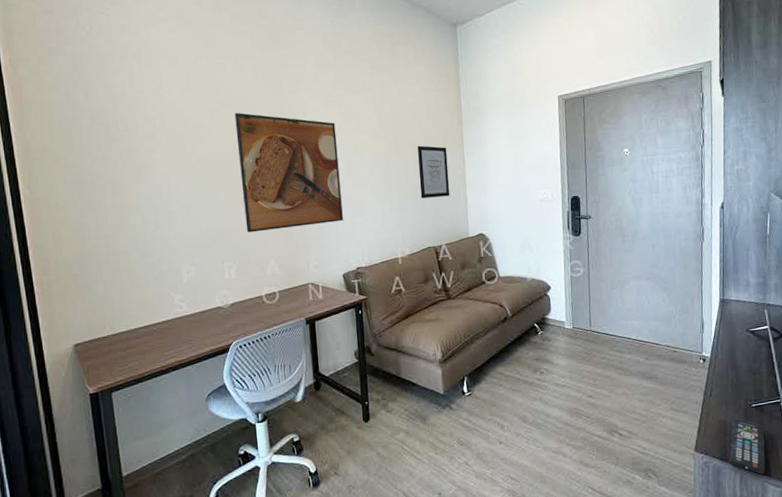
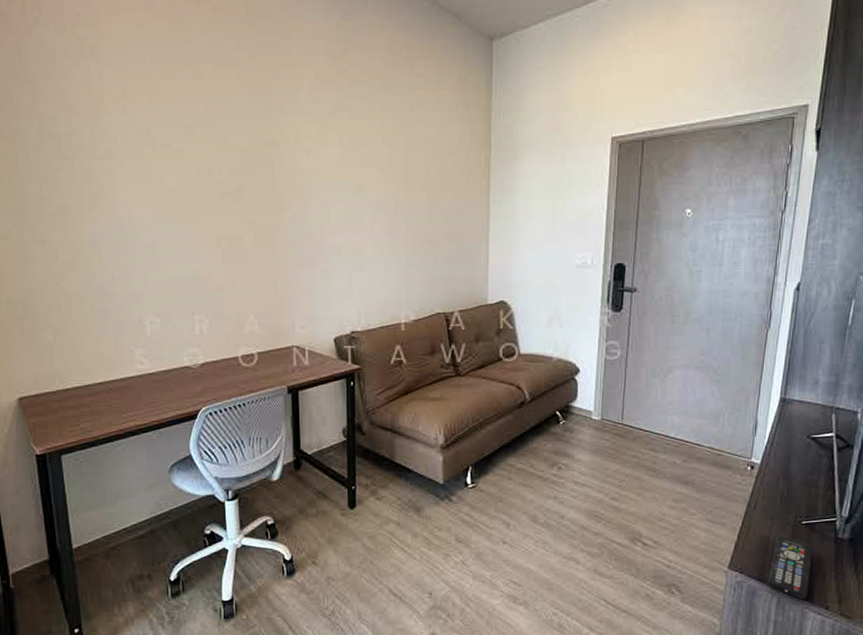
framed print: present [235,113,343,233] -> none [213,134,338,282]
wall art: present [417,145,450,199] -> none [432,188,469,254]

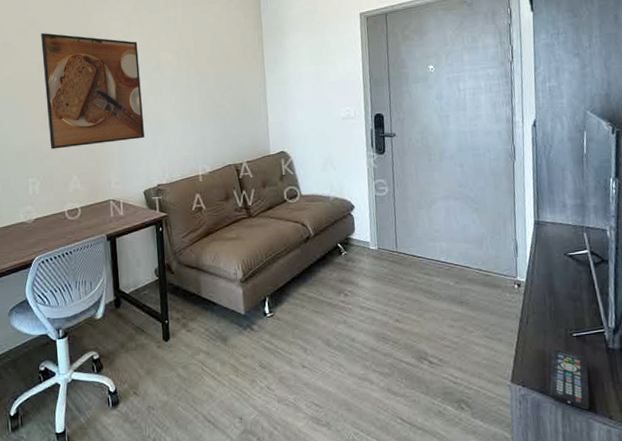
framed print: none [213,134,338,282] -> present [41,33,144,149]

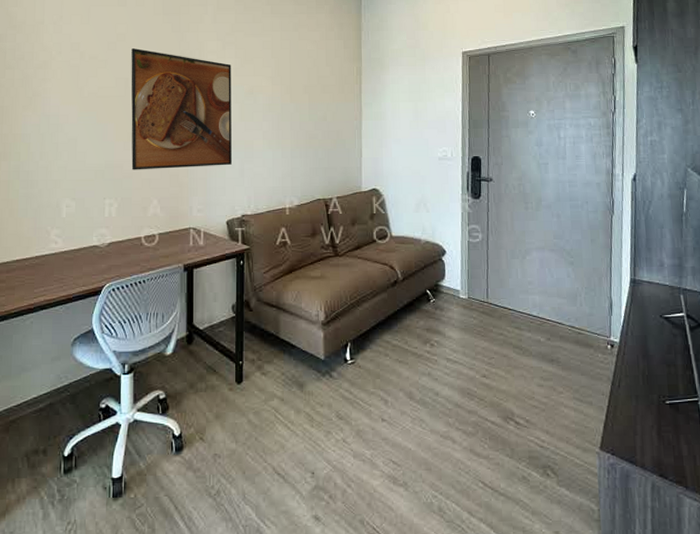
remote control: present [549,347,590,410] -> none [640,414,681,484]

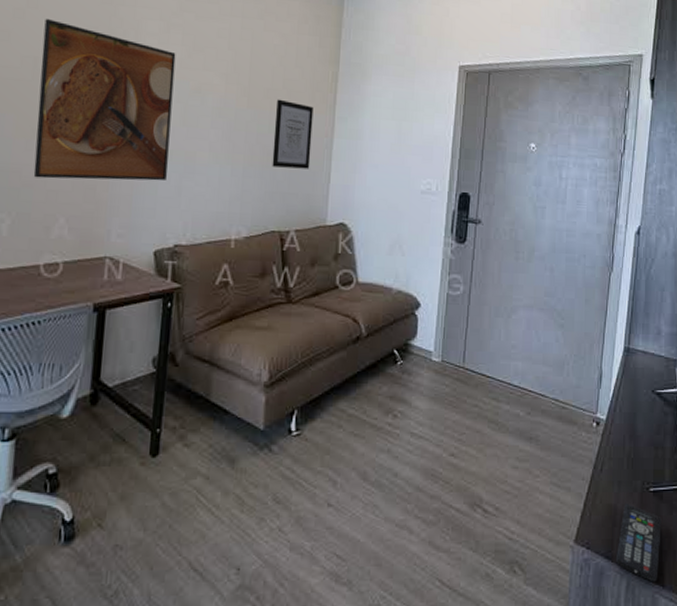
wall art: none [313,93,345,148] -> present [272,99,314,169]
remote control: none [640,414,681,484] -> present [616,502,662,582]

